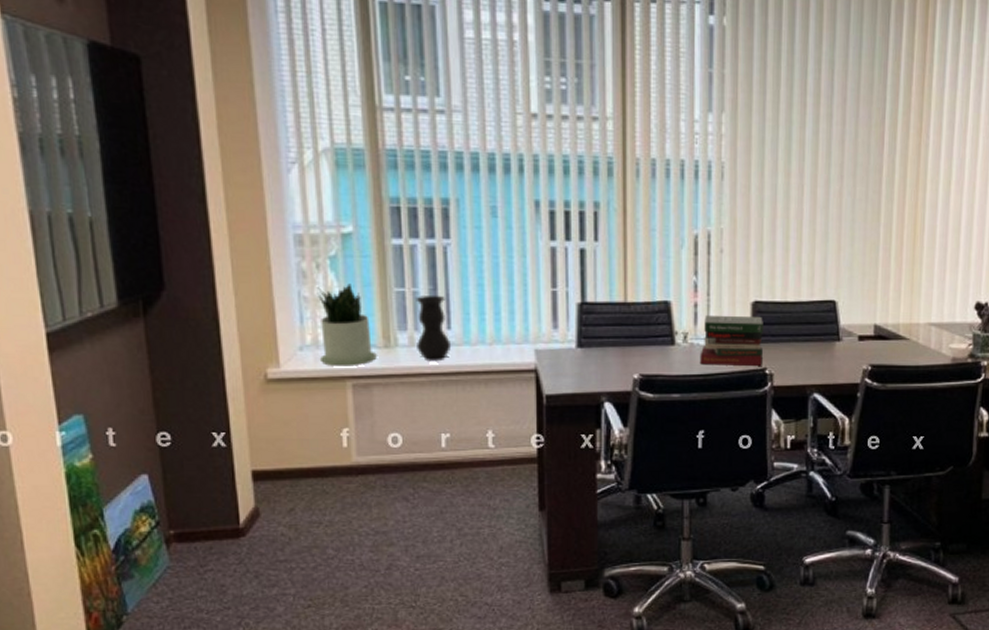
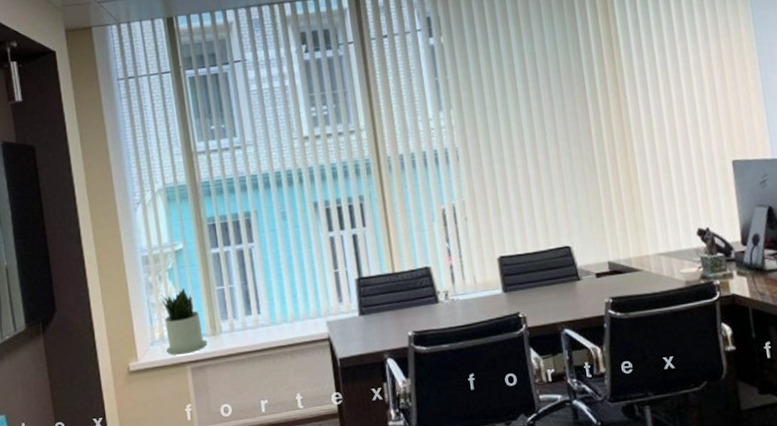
vase: present [416,294,452,362] -> none [232,287,263,343]
books: present [699,314,763,366] -> none [460,268,515,317]

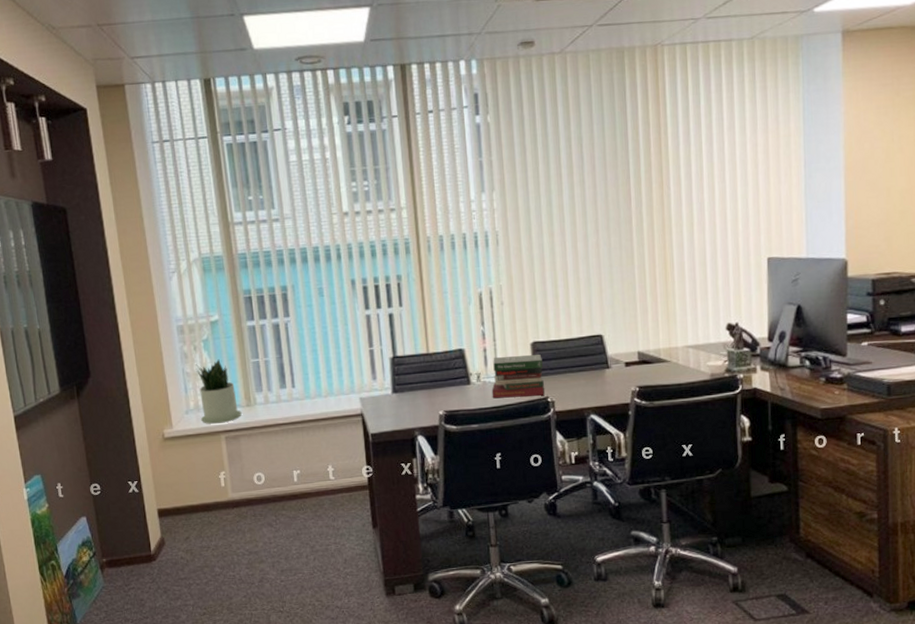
books: none [460,268,515,317] -> present [491,354,544,399]

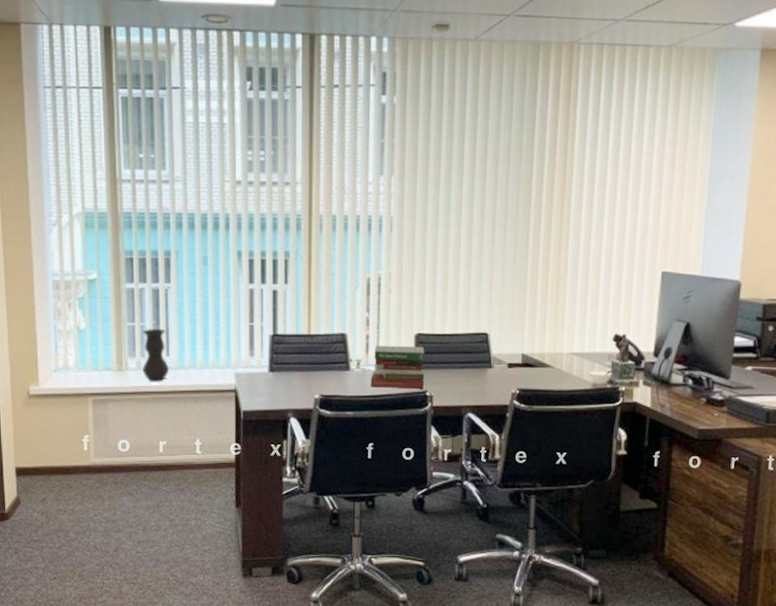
planter: present [195,359,242,425] -> none [68,319,112,387]
vase: none [267,361,297,415] -> present [143,328,170,383]

